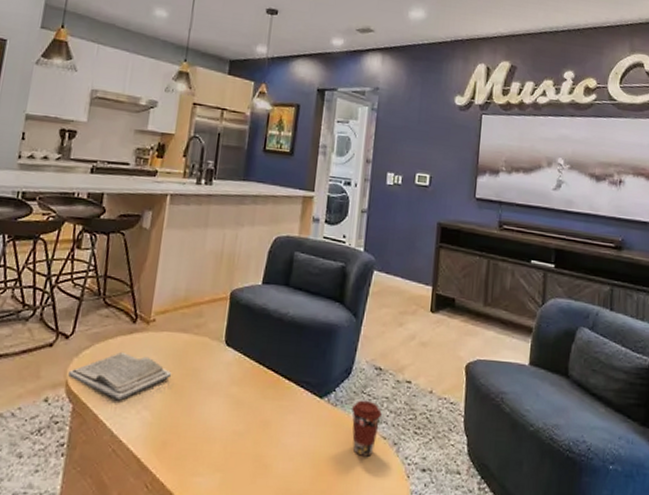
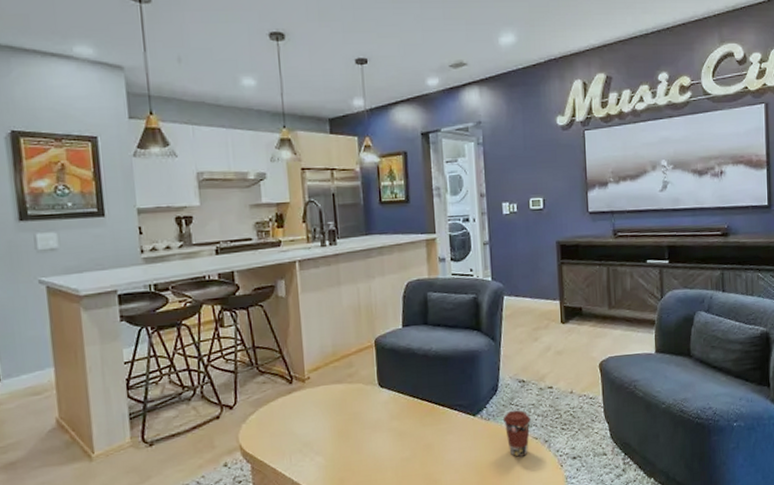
book: present [68,352,172,401] -> none [240,410,336,453]

